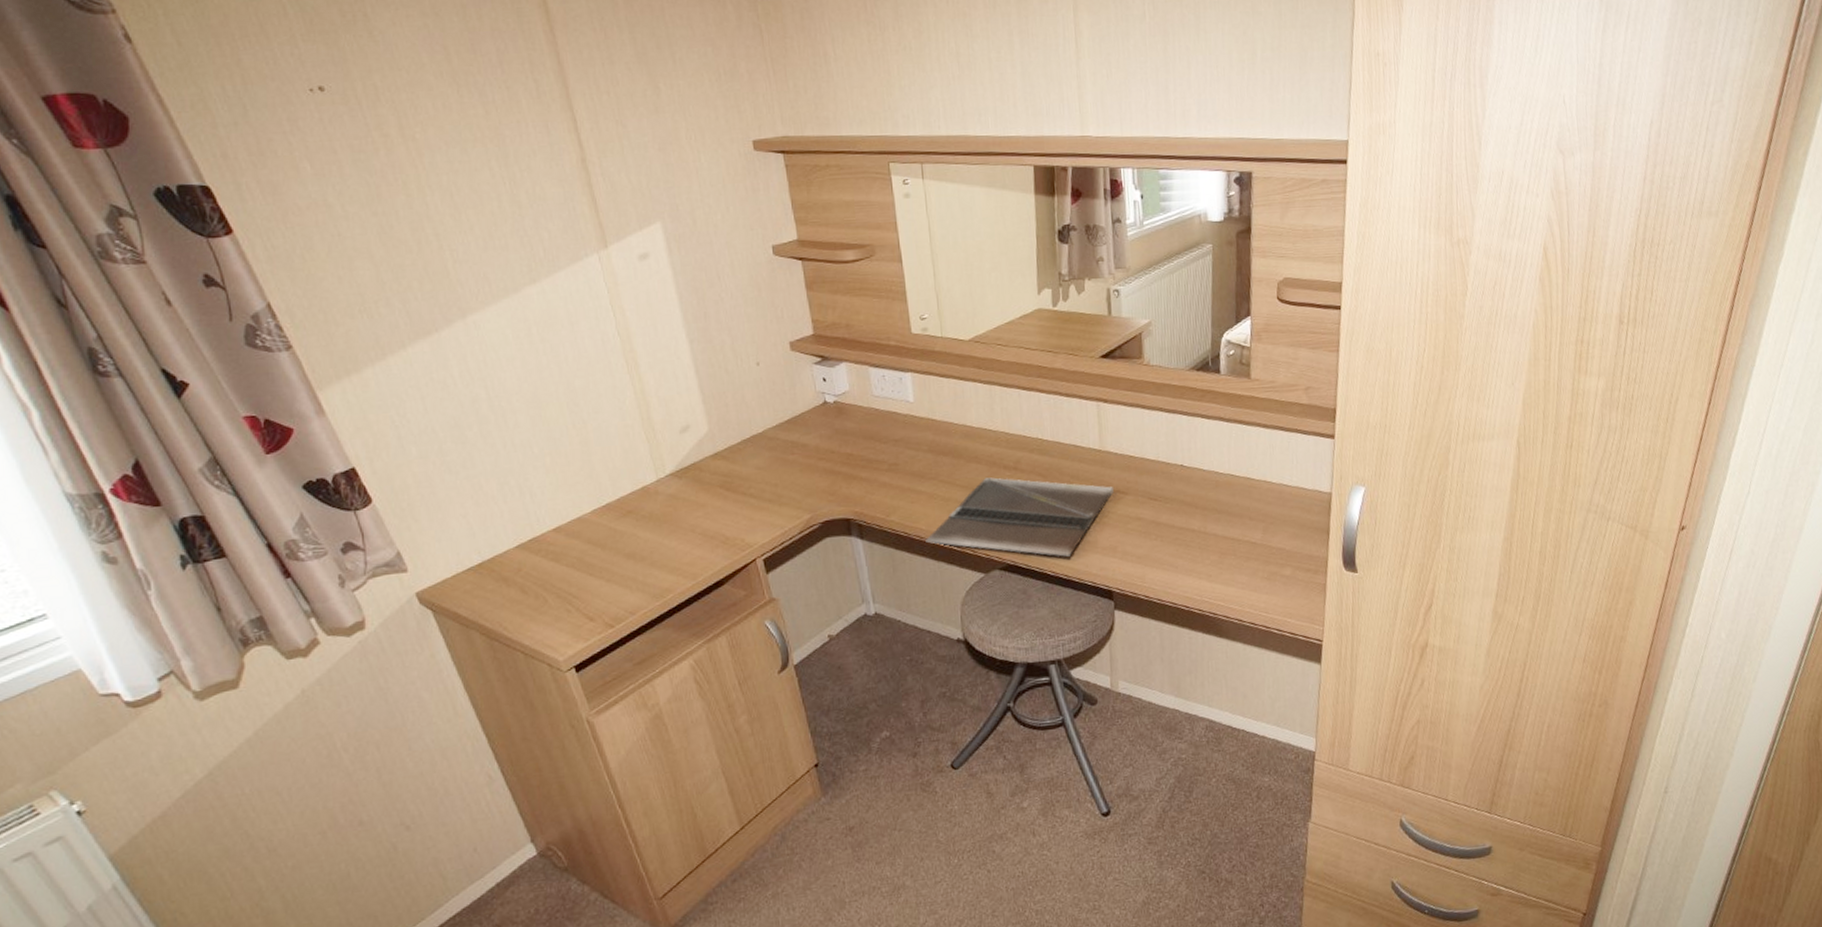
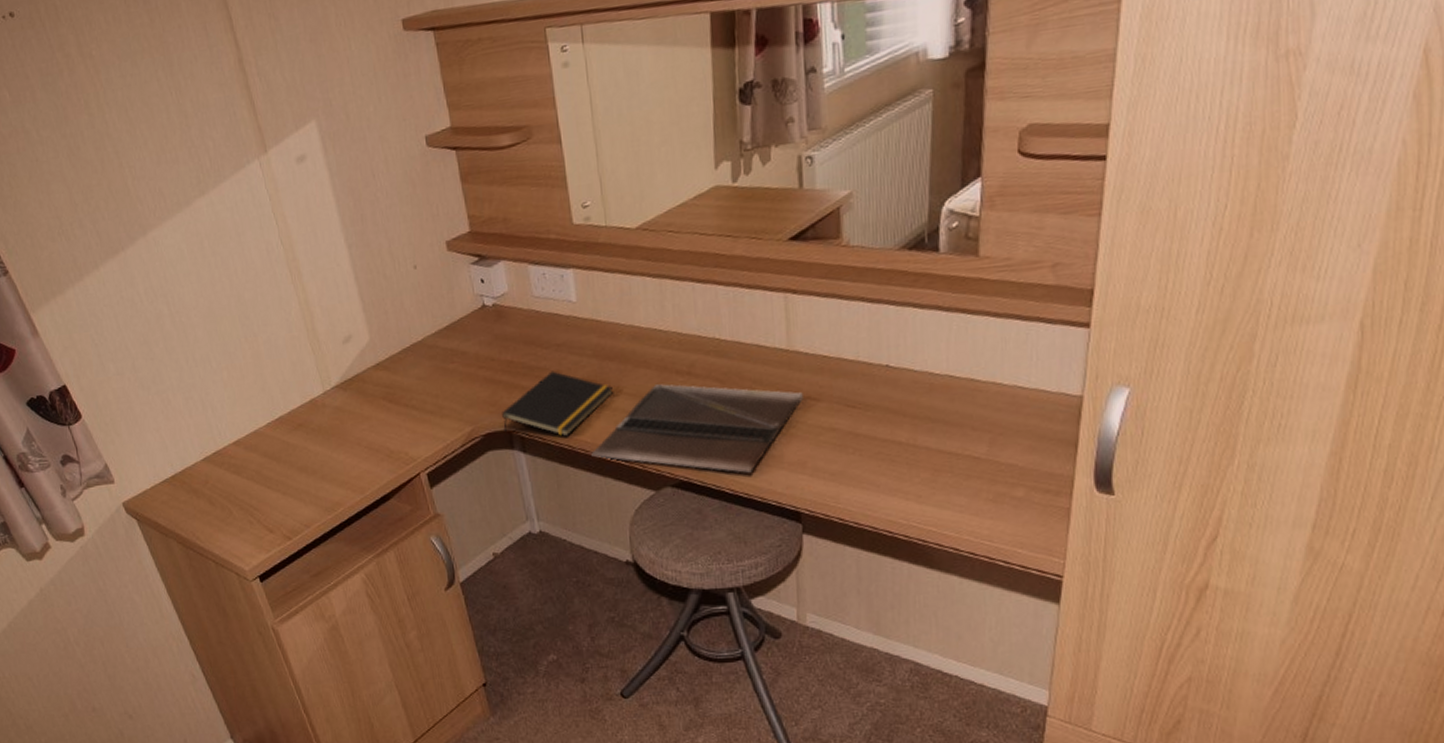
notepad: none [840,463,947,525] -> present [502,371,614,437]

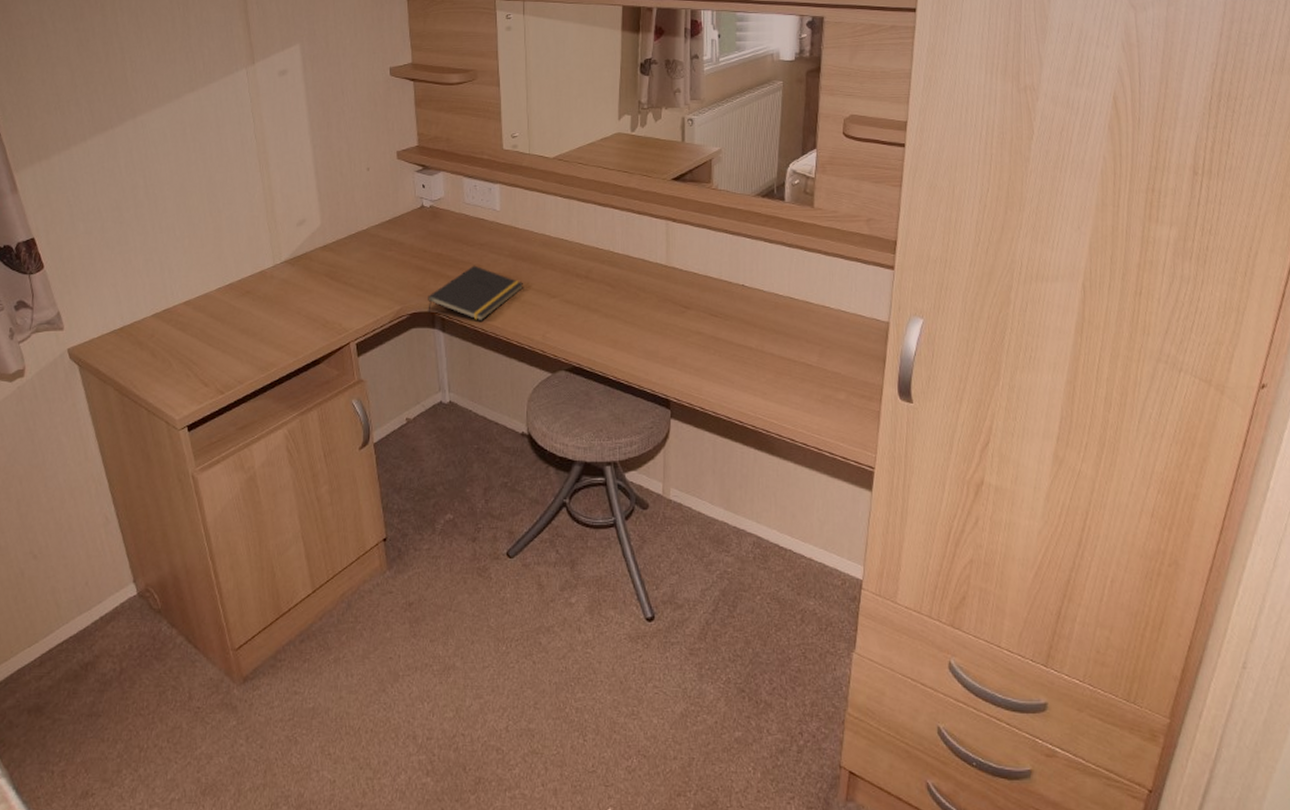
laptop: present [591,384,803,473] -> none [500,284,677,364]

